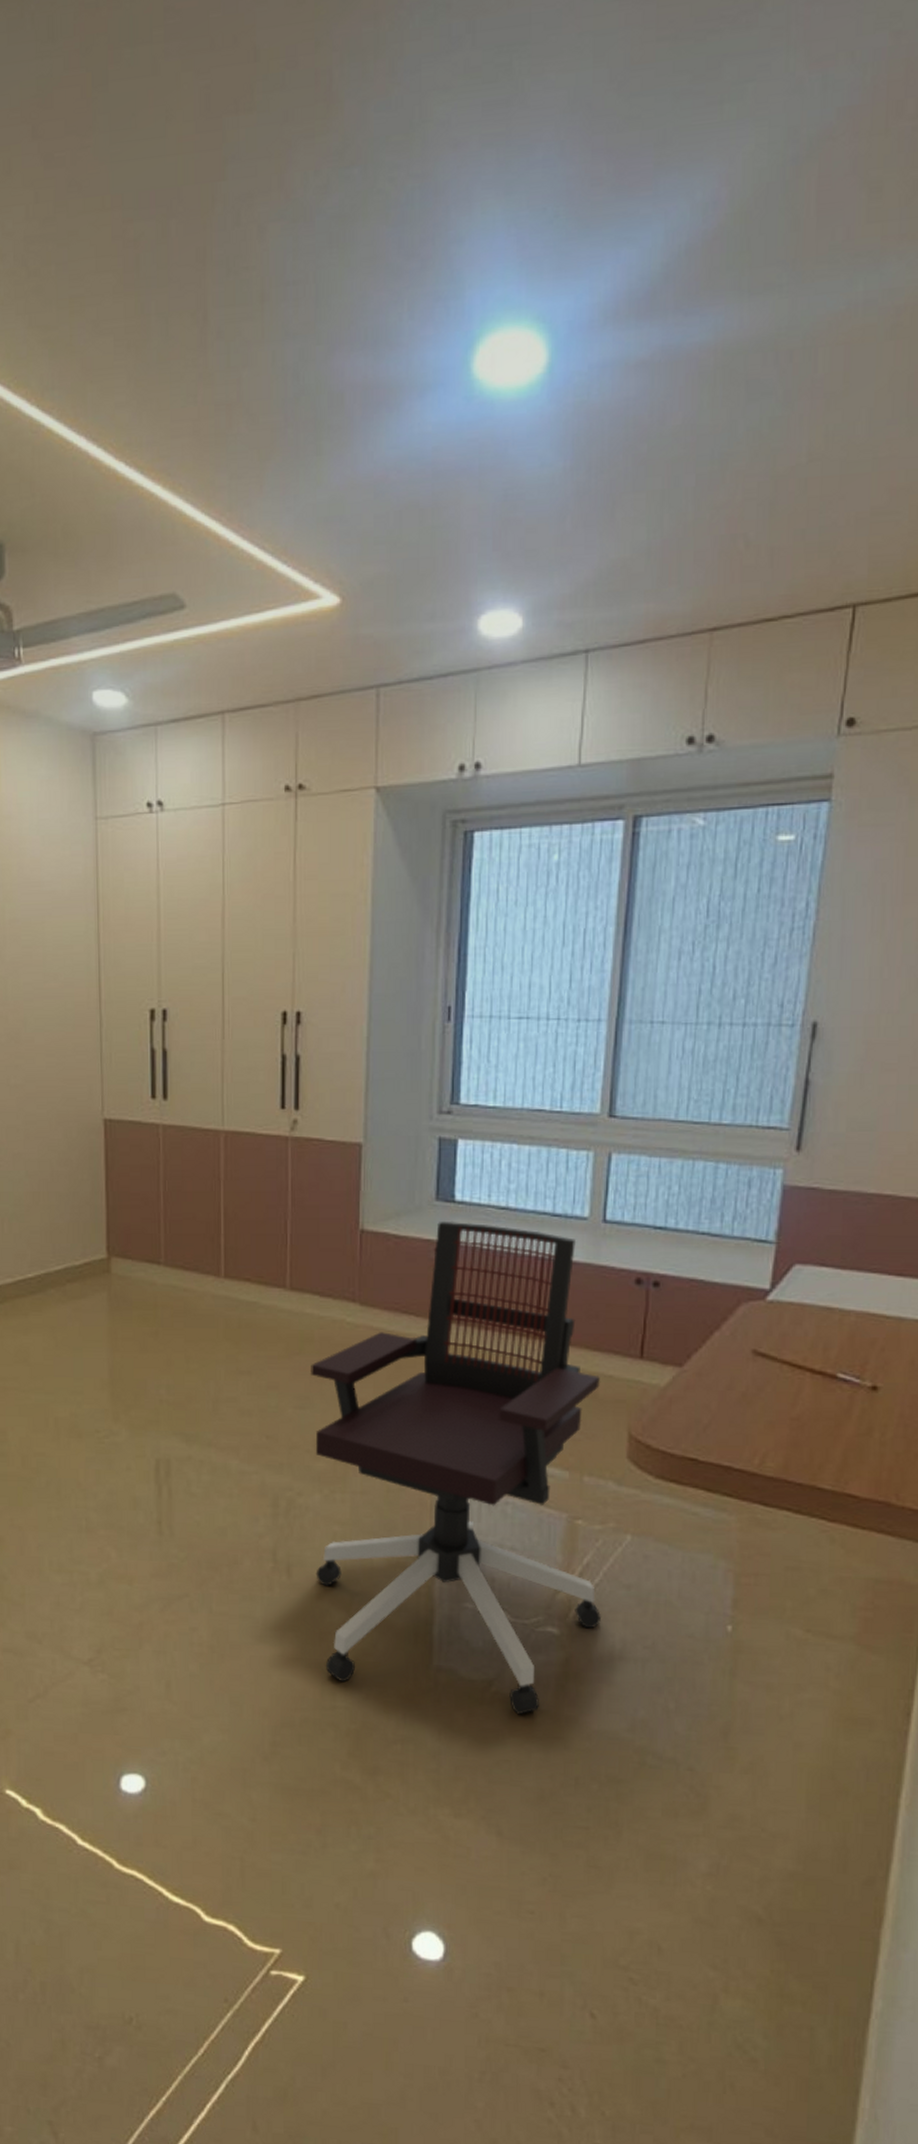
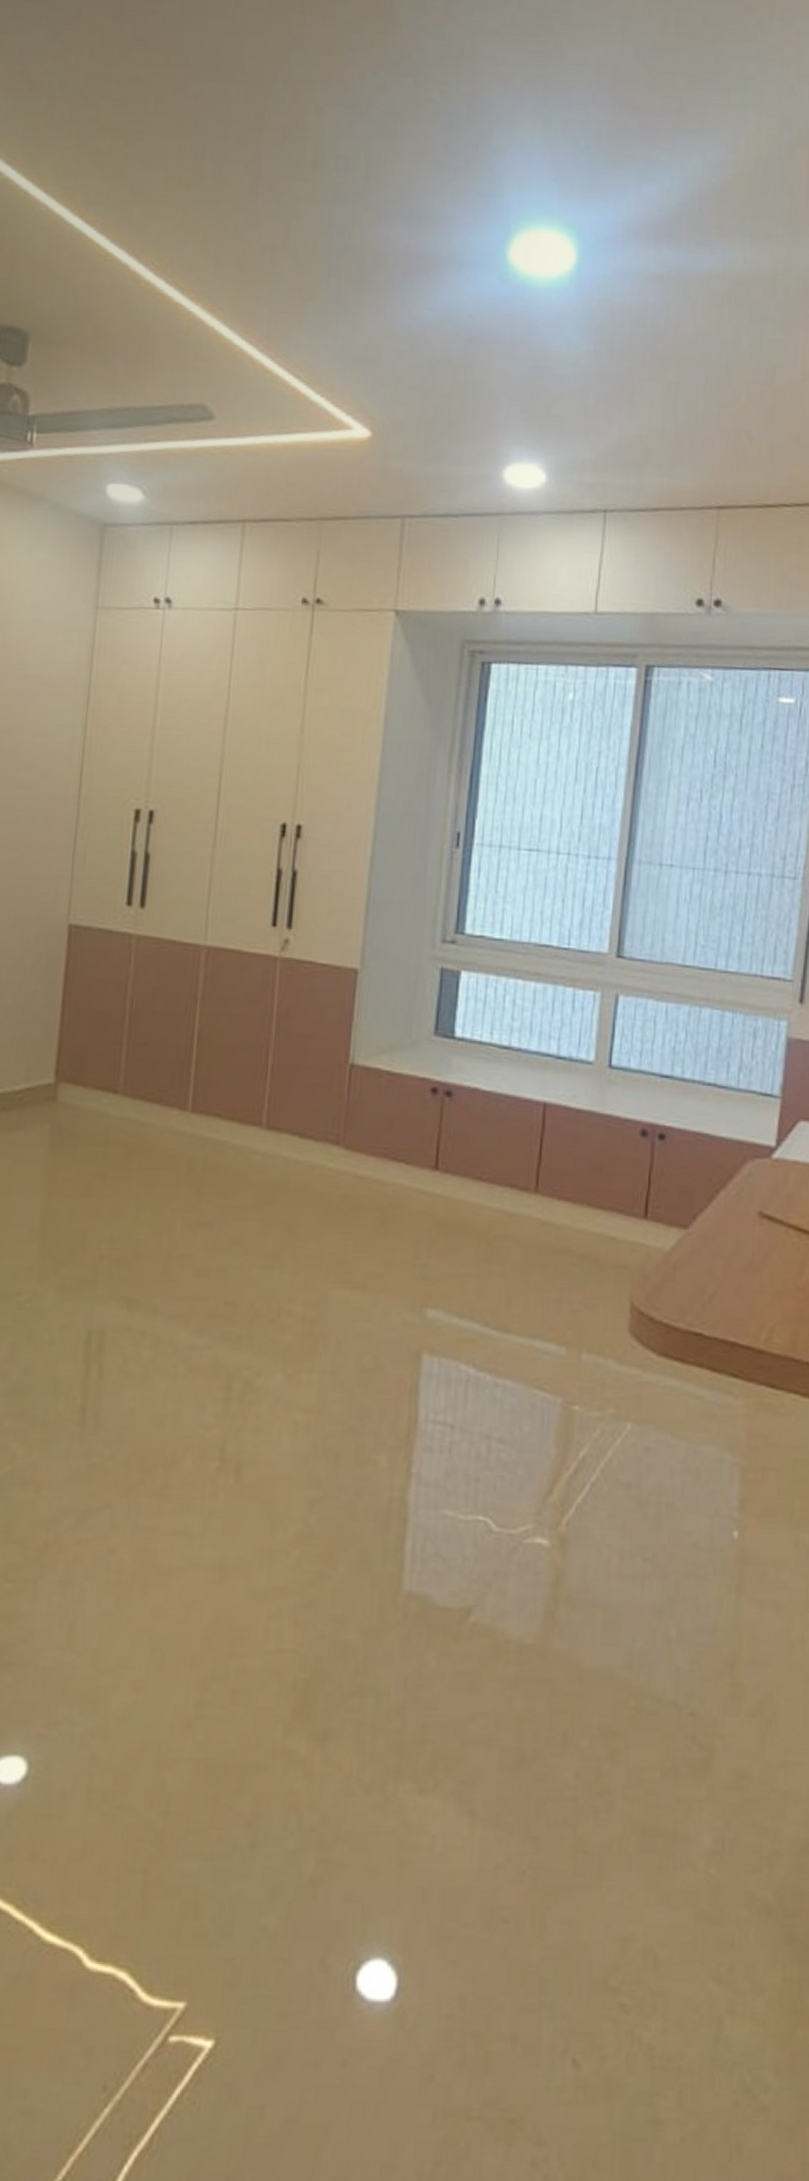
office chair: present [311,1222,602,1715] -> none [270,1059,602,1652]

